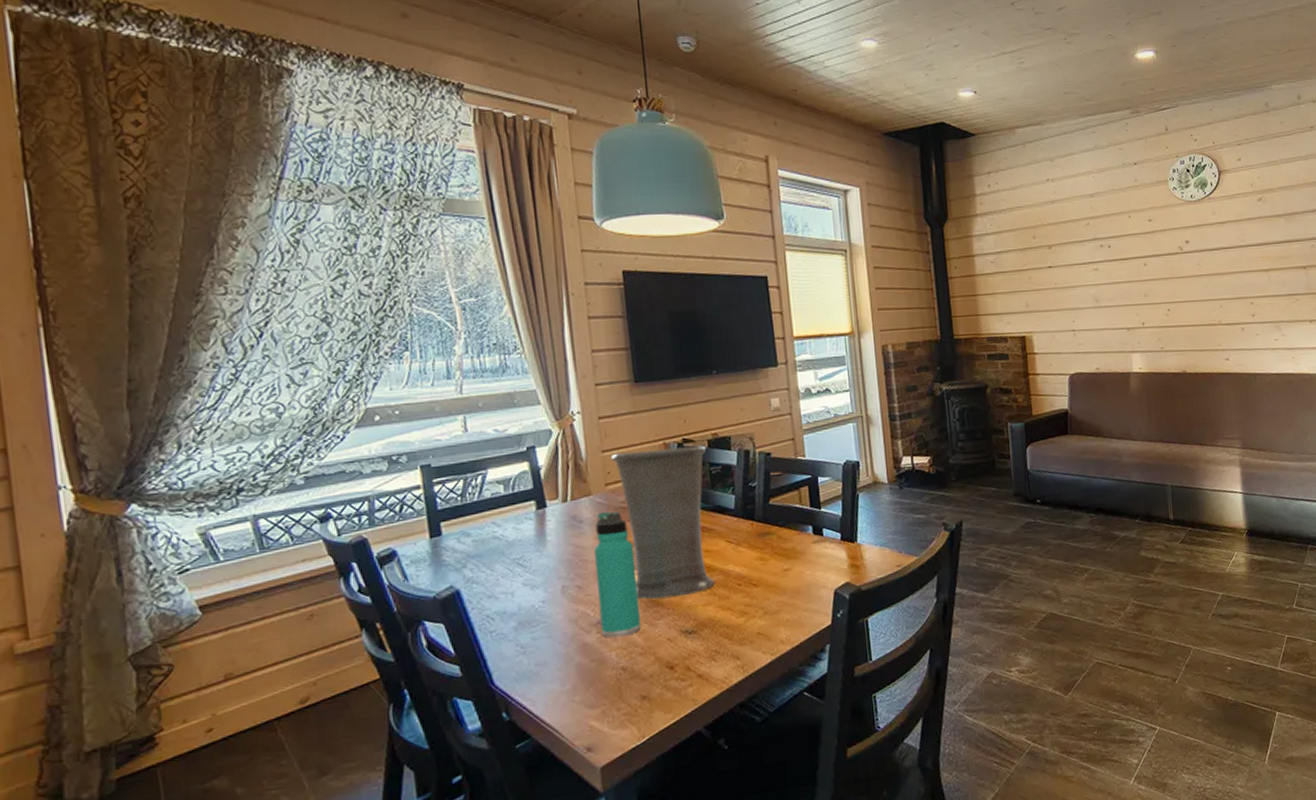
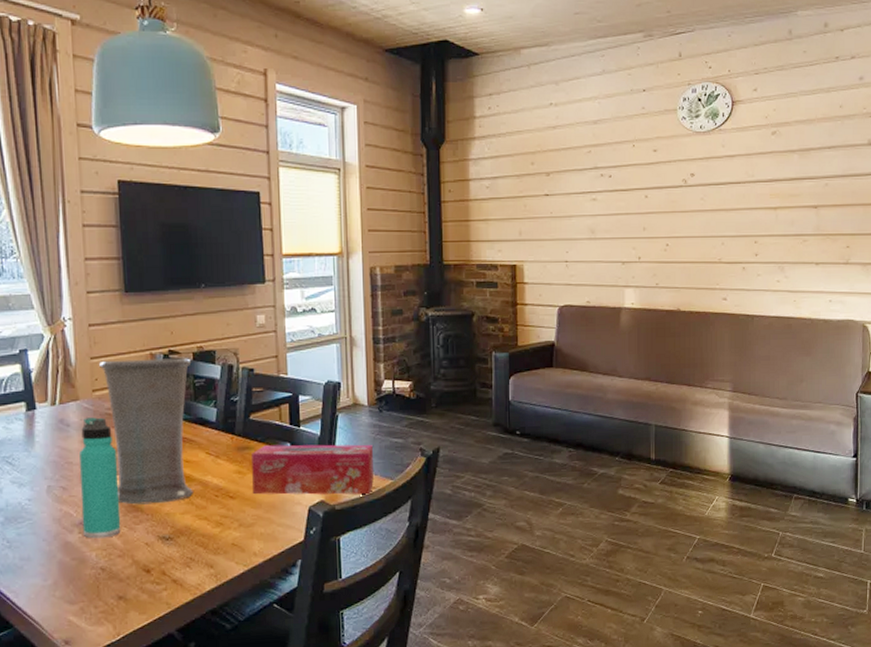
tissue box: none [773,522,898,581] -> present [251,444,374,495]

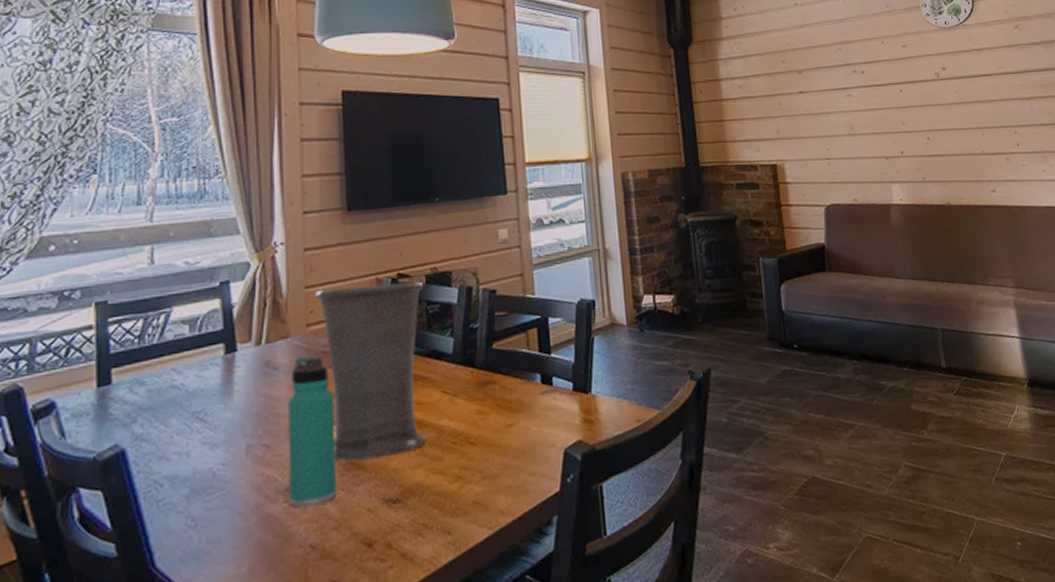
tissue box: present [251,444,374,495] -> none [495,370,638,439]

